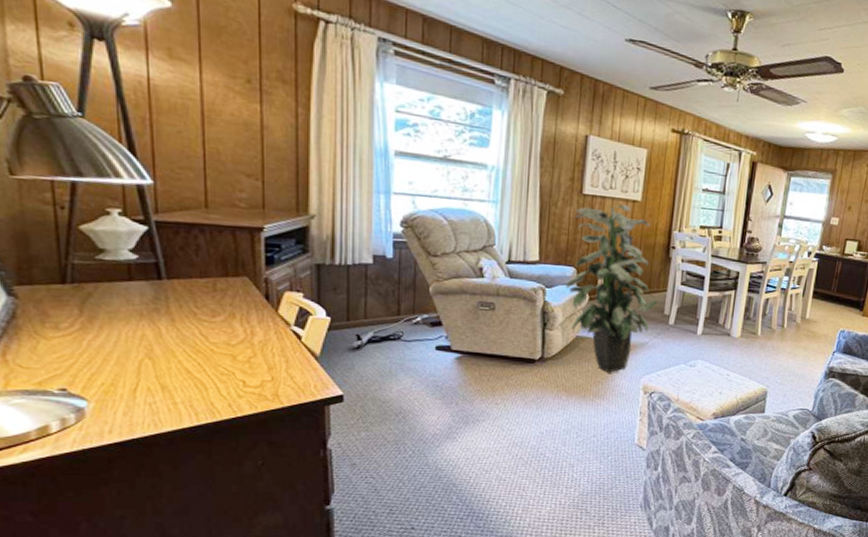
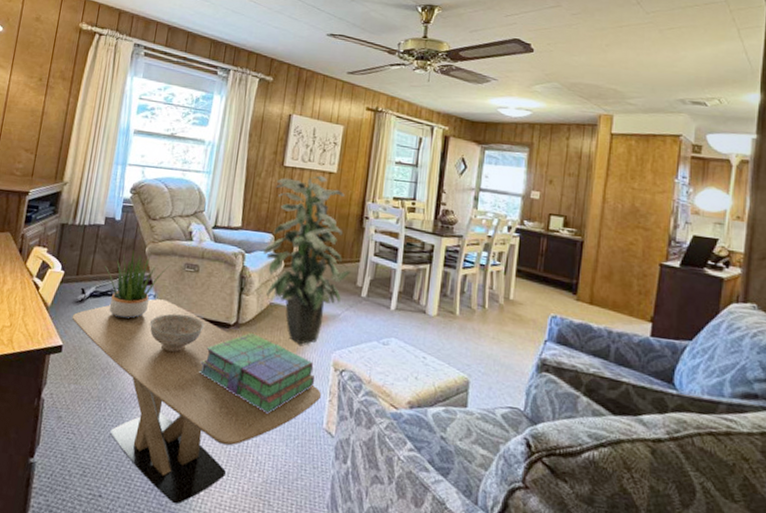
coffee table: none [349,340,632,524] -> present [71,298,321,505]
potted plant: none [380,290,461,363] -> present [104,250,170,319]
decorative bowl: none [444,353,506,391] -> present [149,313,204,352]
stack of books: none [505,365,626,437] -> present [199,332,315,414]

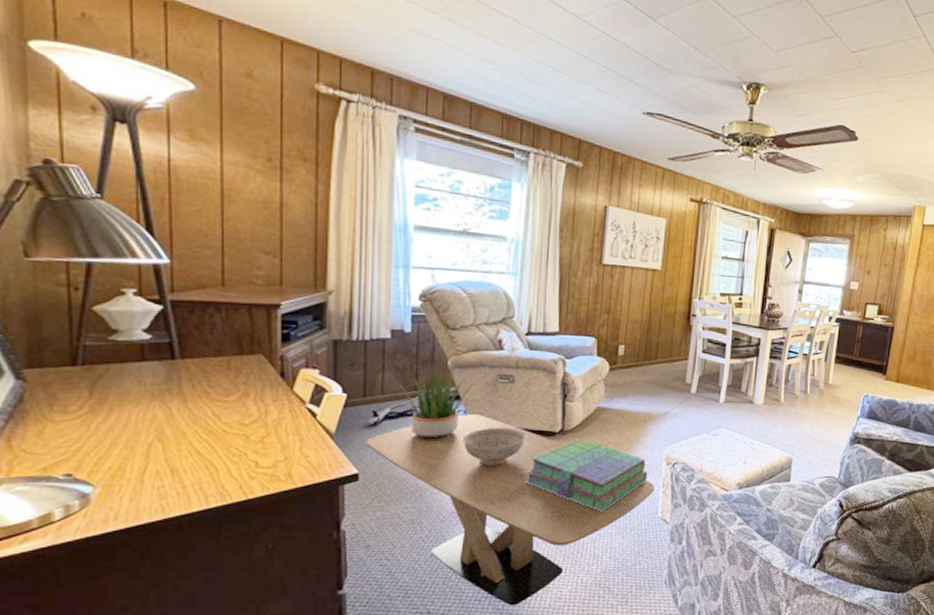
indoor plant: present [263,175,352,345] -> none [586,273,680,444]

